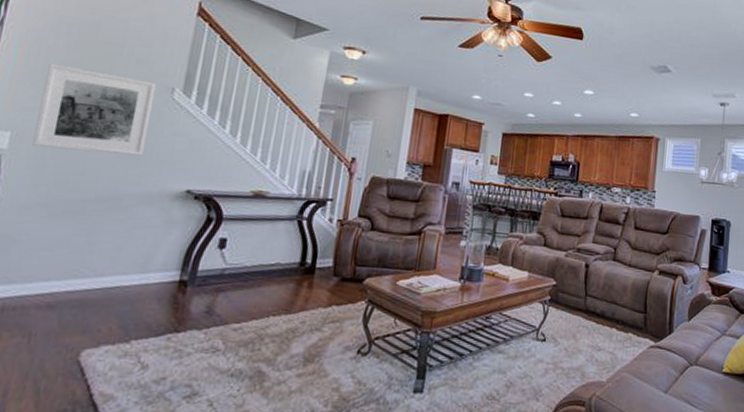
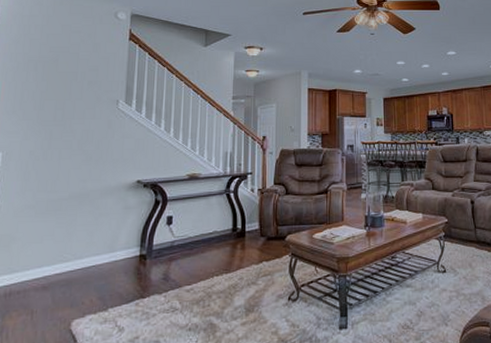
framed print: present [32,63,156,156] -> none [18,95,104,161]

